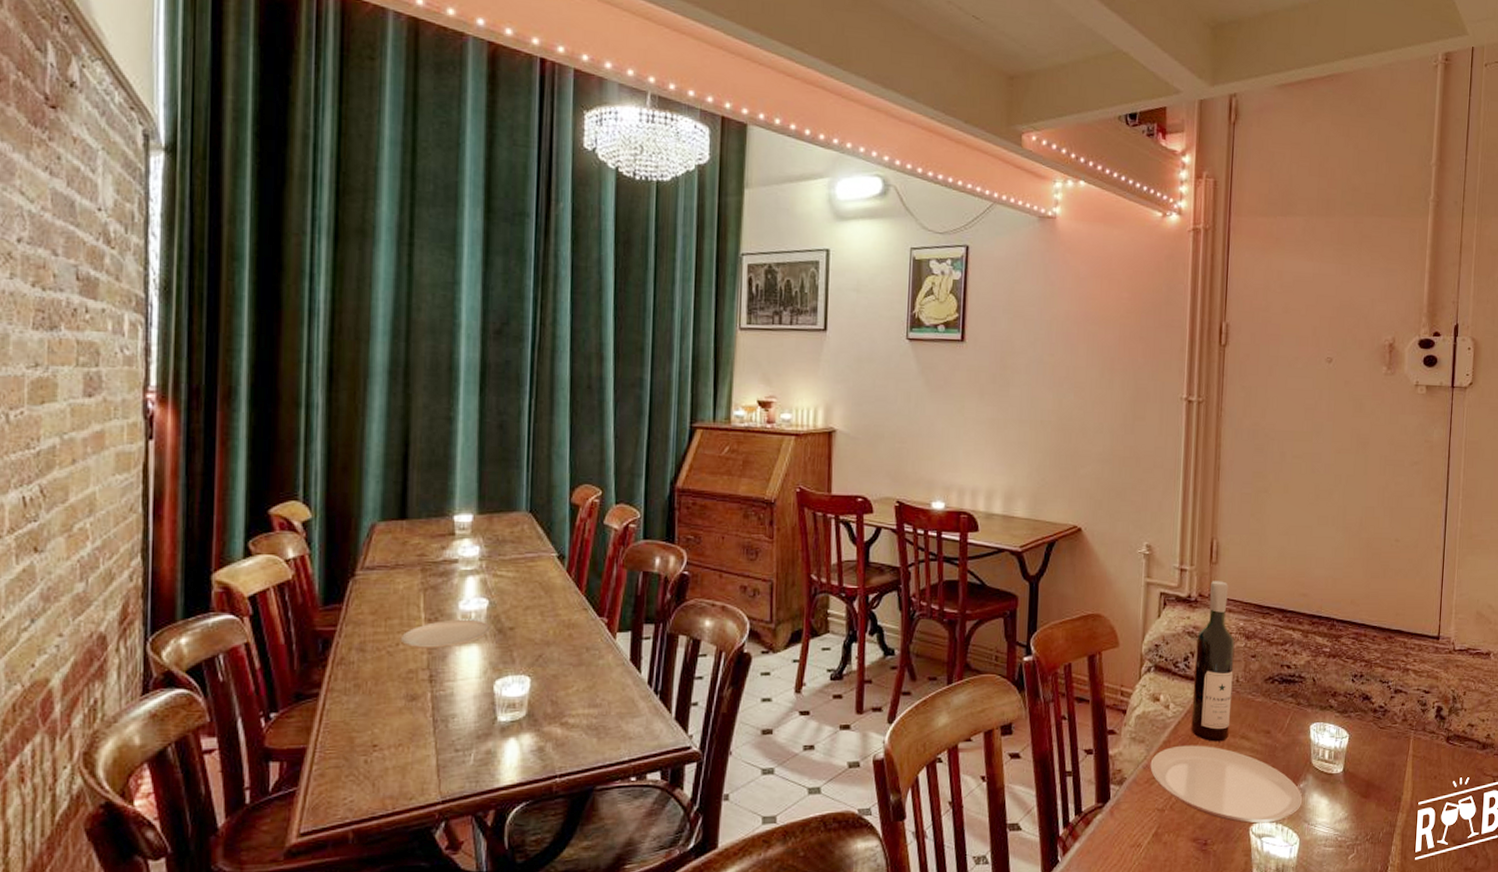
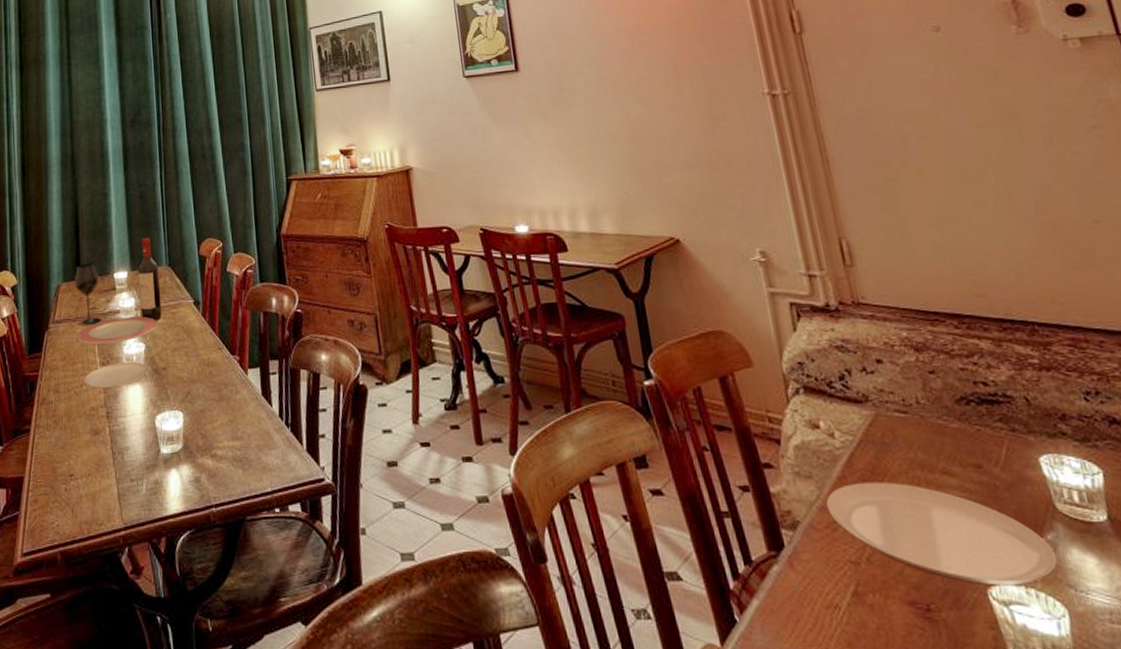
plate: none [395,568,508,597] -> present [76,316,158,344]
wineglass: none [397,500,433,575] -> present [74,263,101,326]
wine bottle: none [486,476,516,575] -> present [137,237,162,321]
bottle: present [1191,581,1235,742] -> none [848,285,924,478]

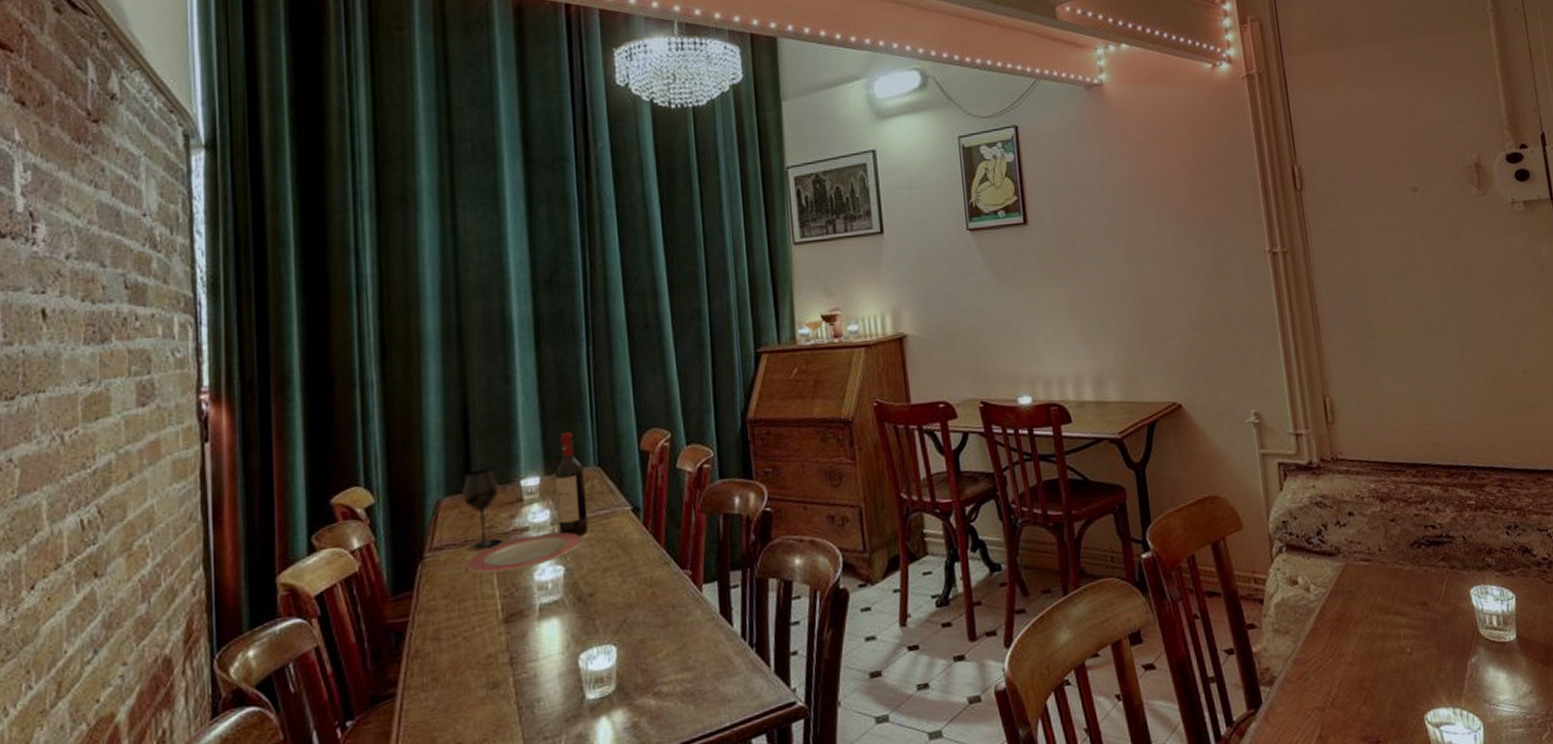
plate: present [84,361,149,389] -> none [477,590,570,630]
plate: present [826,482,1057,586] -> none [1300,628,1478,712]

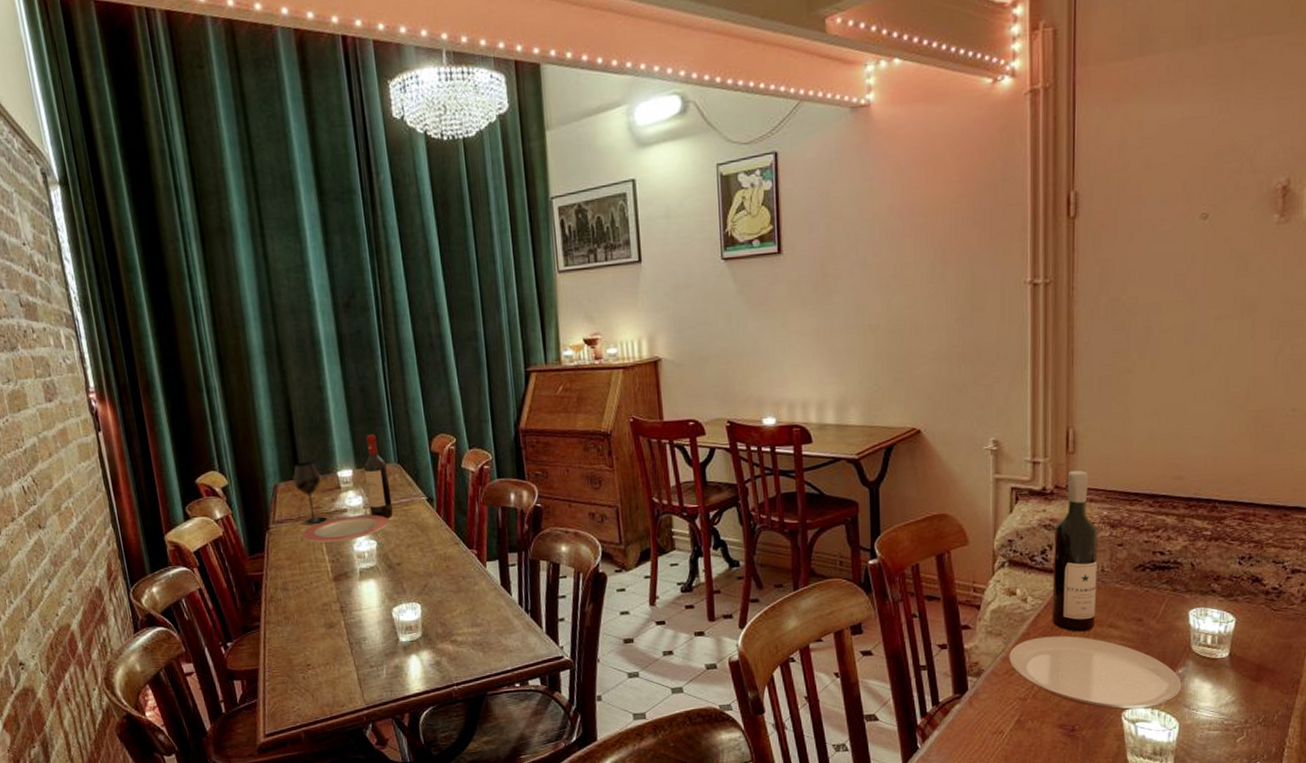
plate: none [1300,628,1478,712] -> present [1009,635,1182,710]
bottle: none [1326,441,1381,623] -> present [1052,470,1098,632]

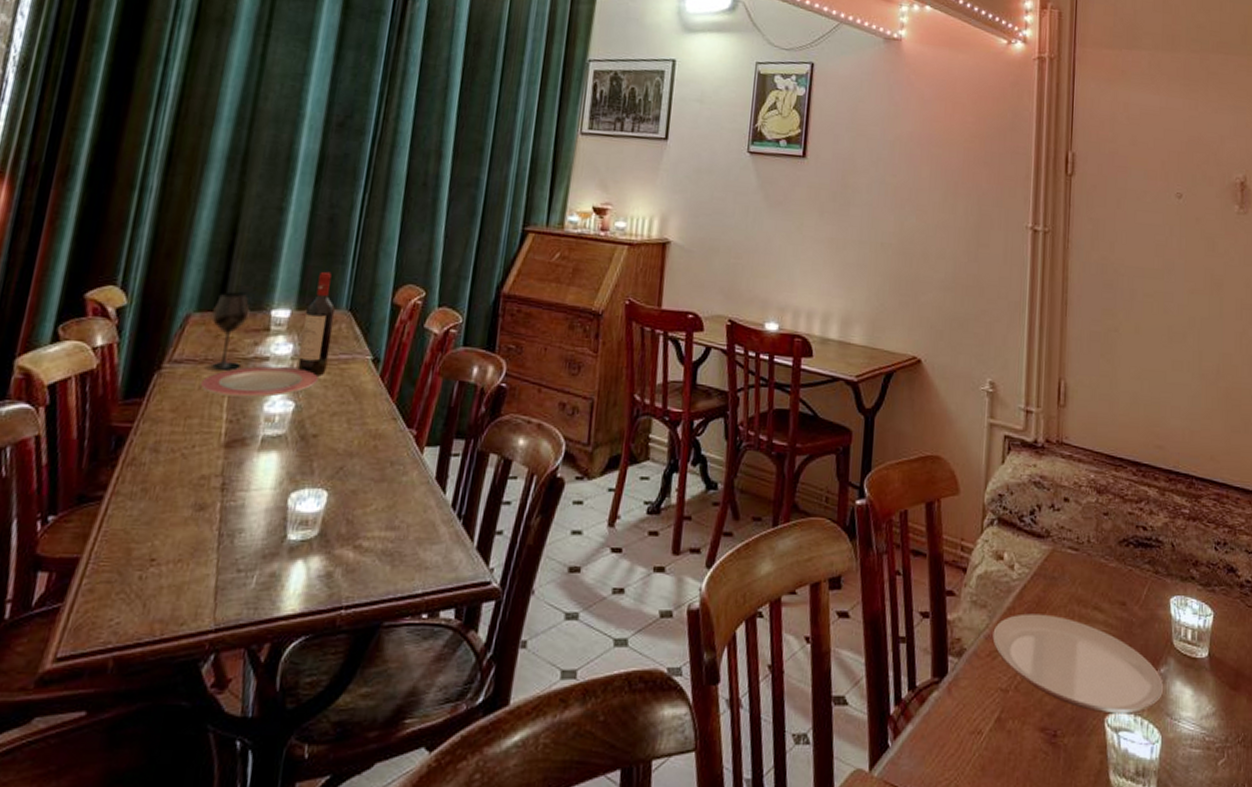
bottle: present [1052,470,1098,632] -> none [1038,426,1086,612]

